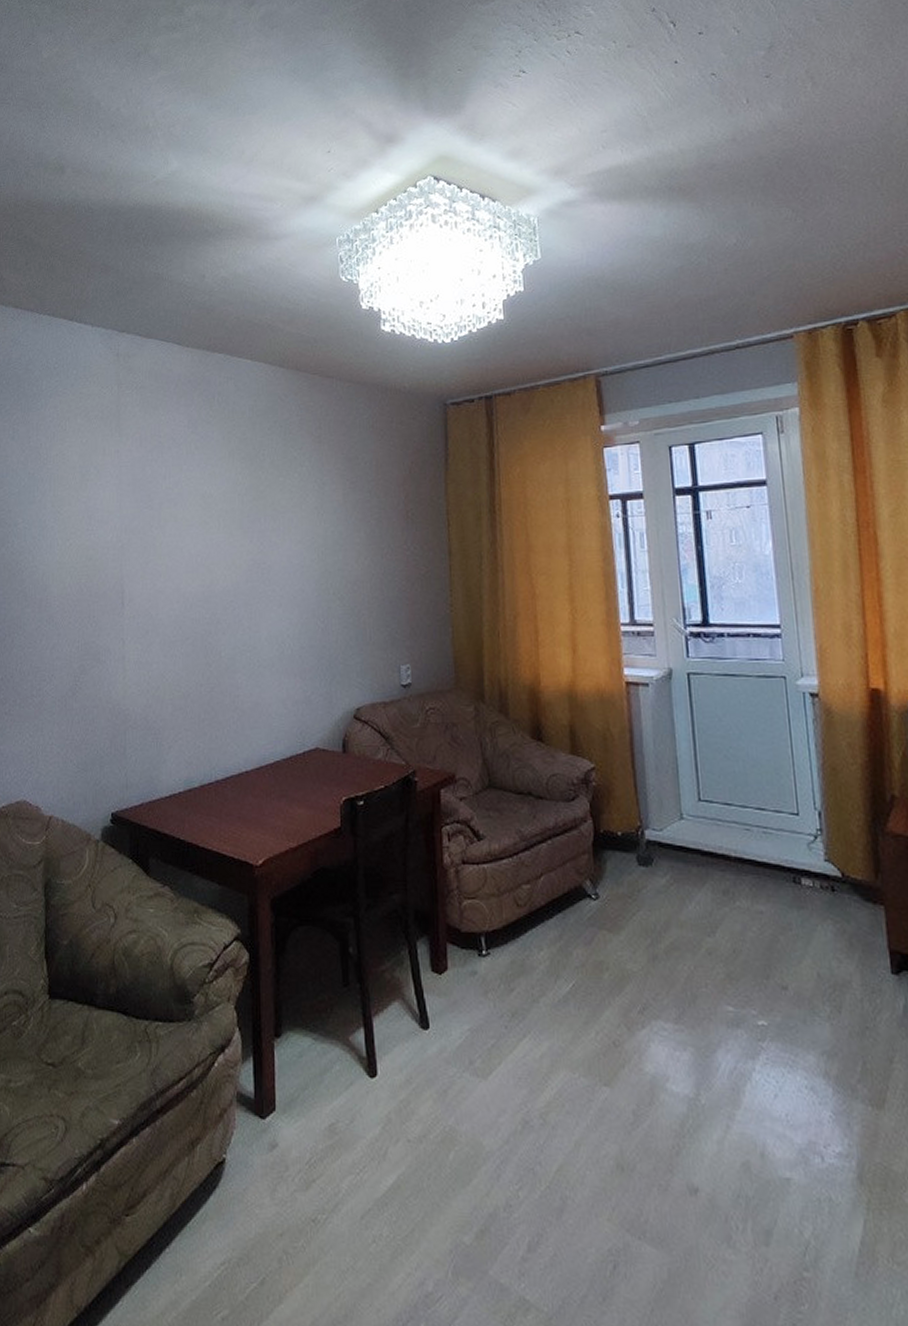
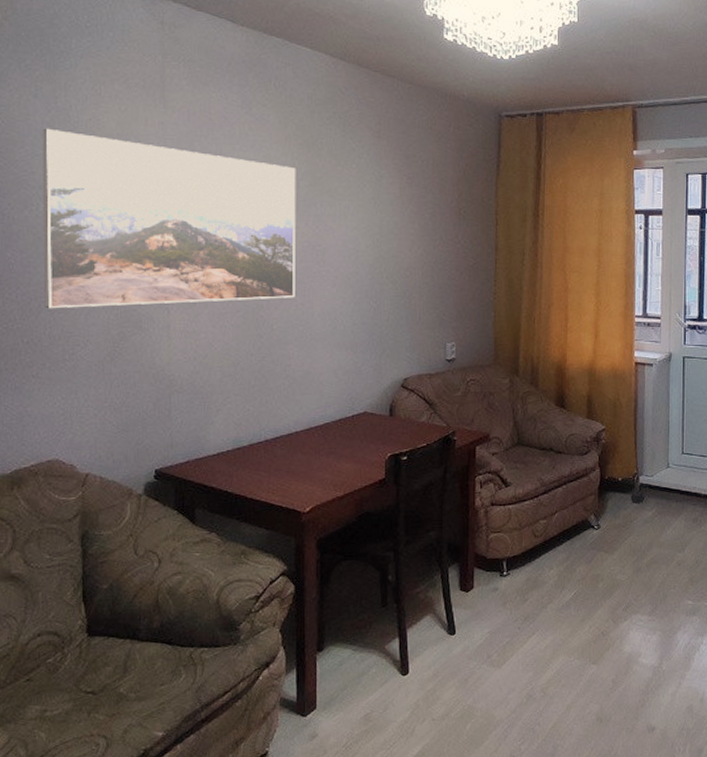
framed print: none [16,467,242,644] -> present [42,128,296,309]

